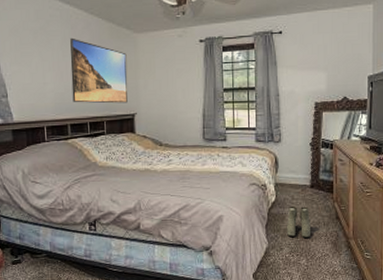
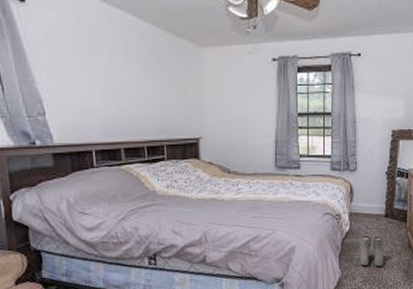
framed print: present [70,37,128,104] -> none [121,48,191,126]

